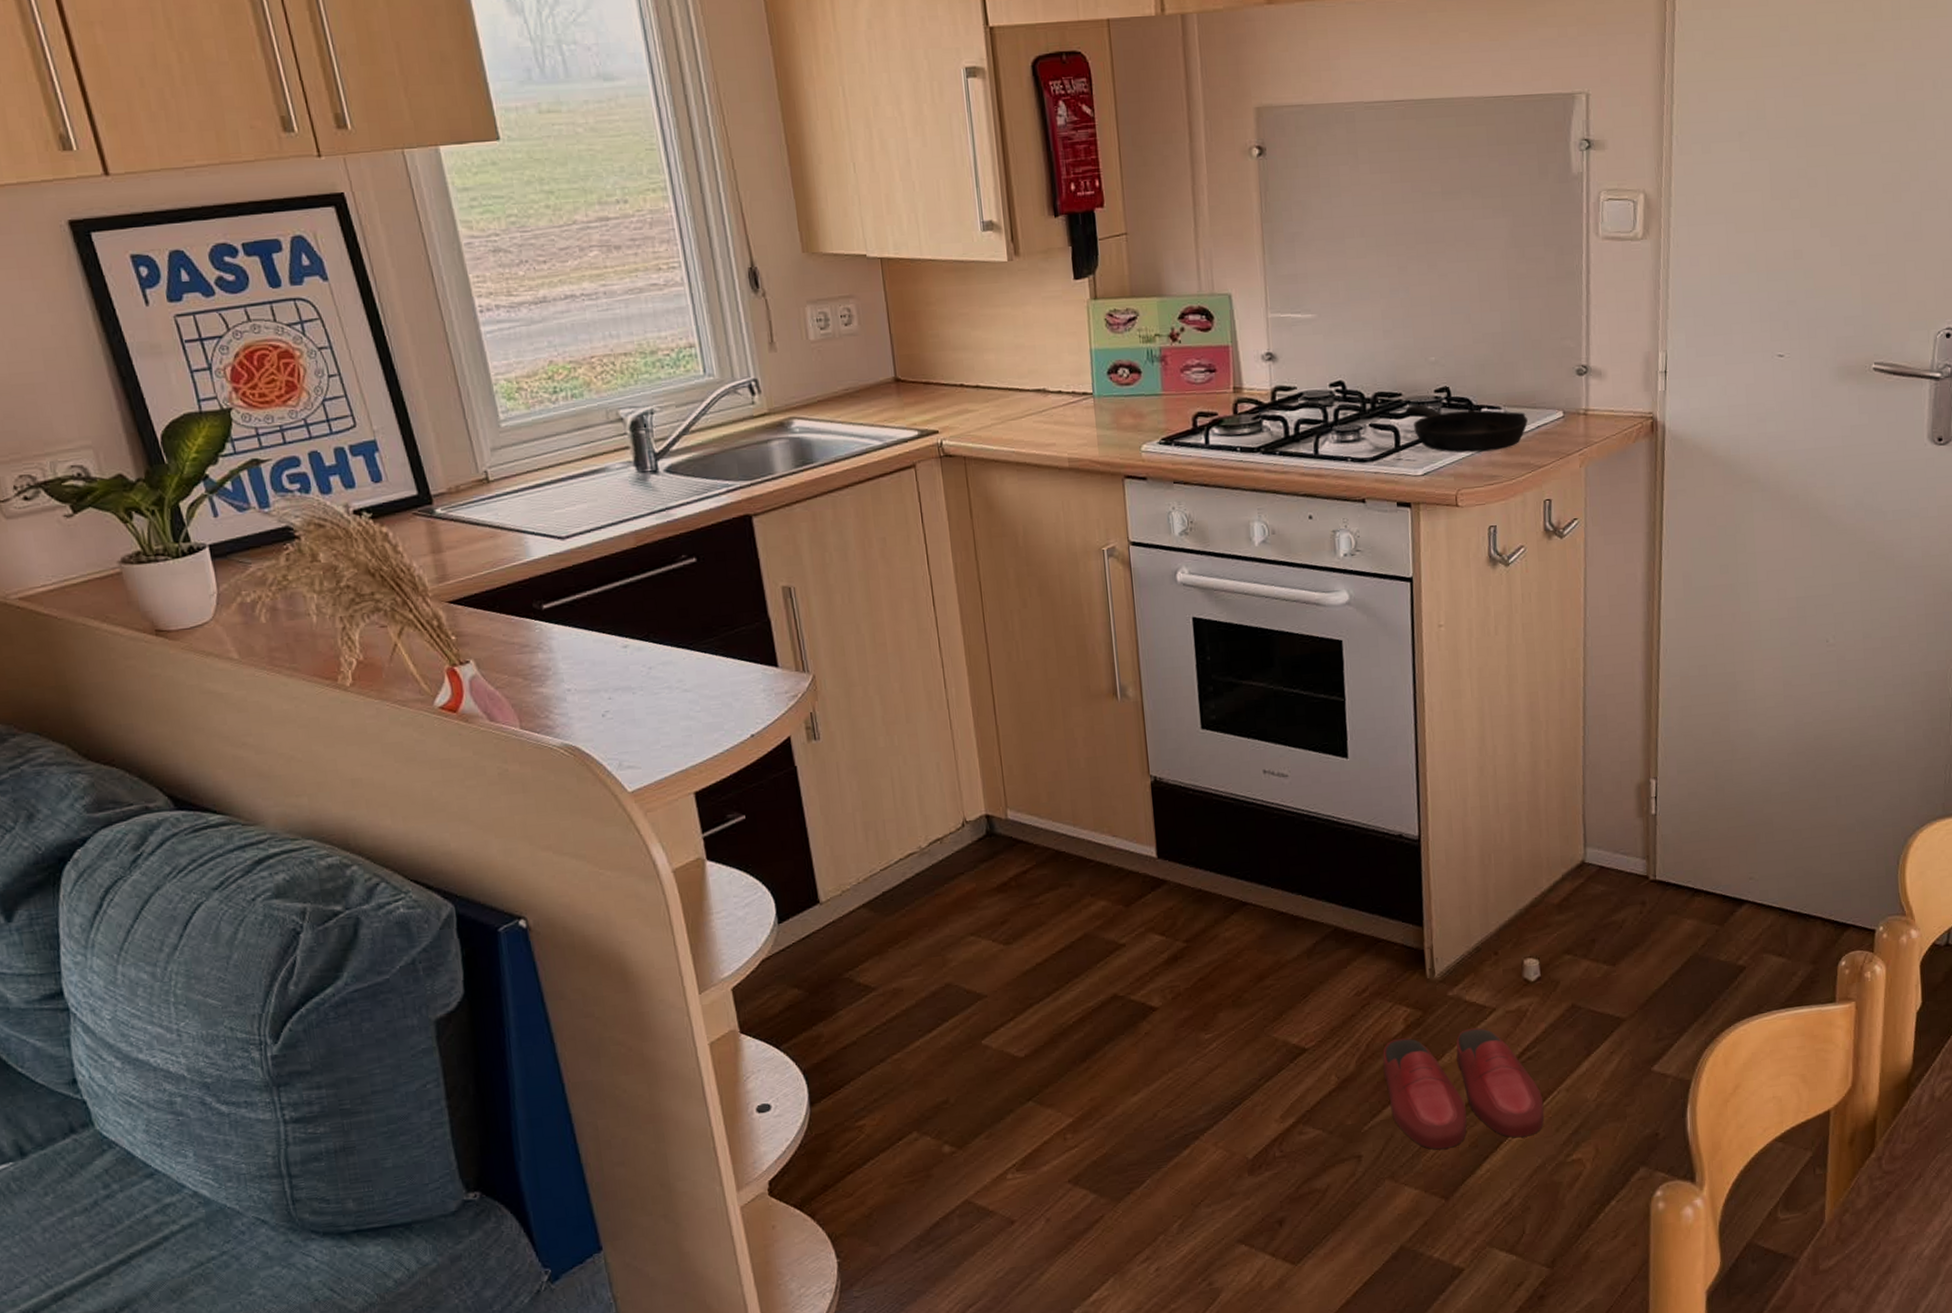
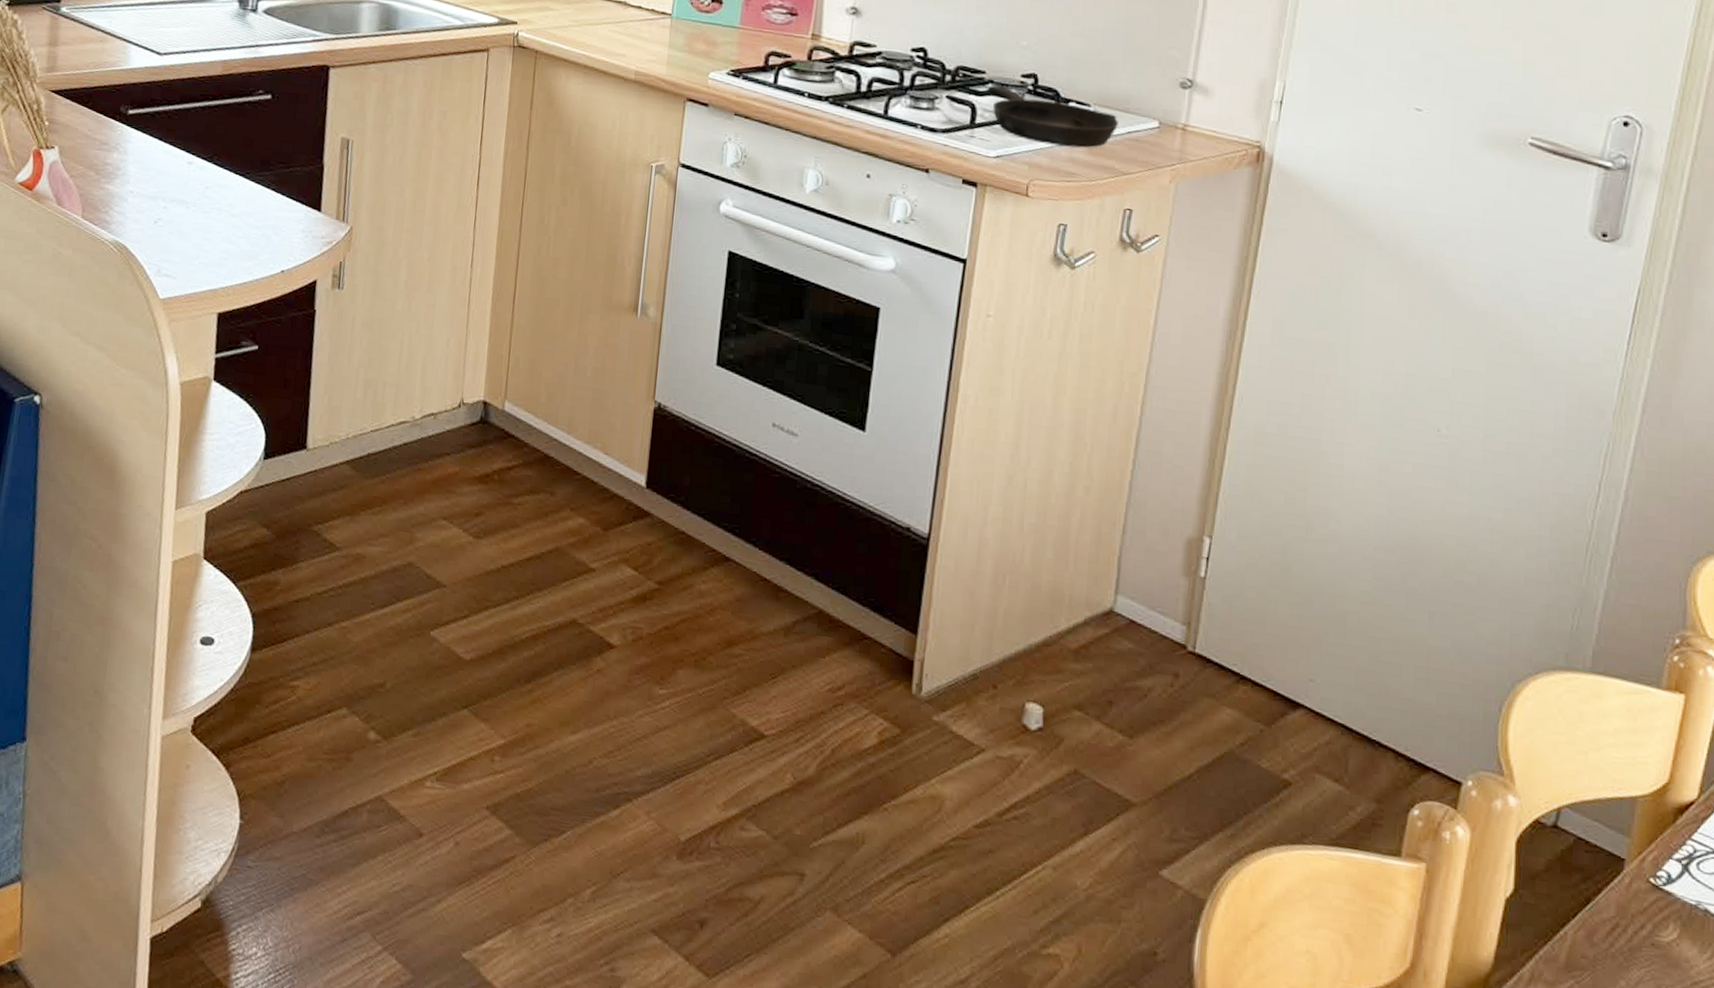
slippers: present [1383,1027,1544,1150] -> none [846,752,1024,910]

